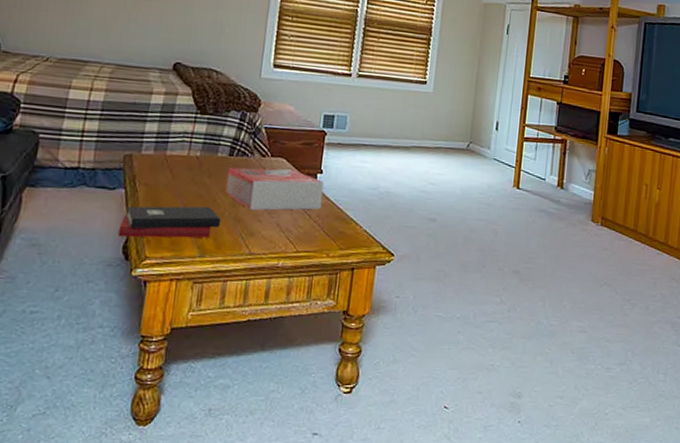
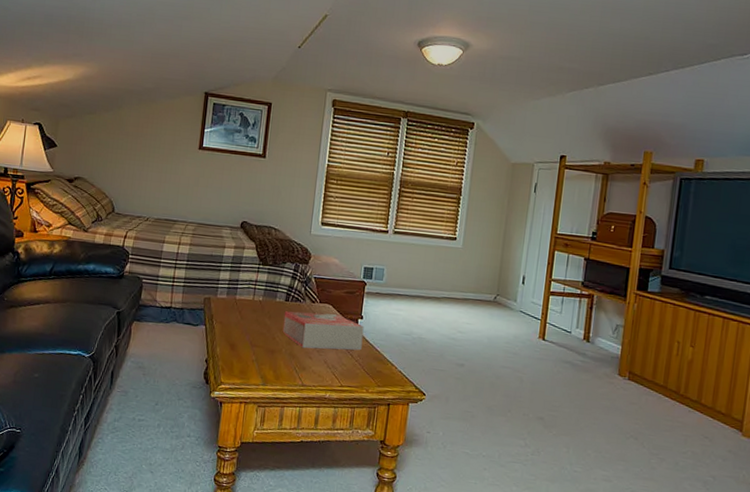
hardback book: present [117,206,221,238] -> none [200,340,280,370]

